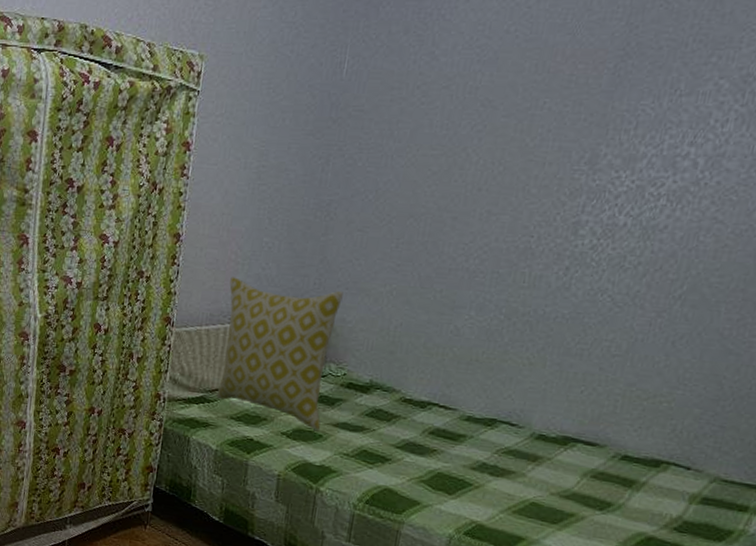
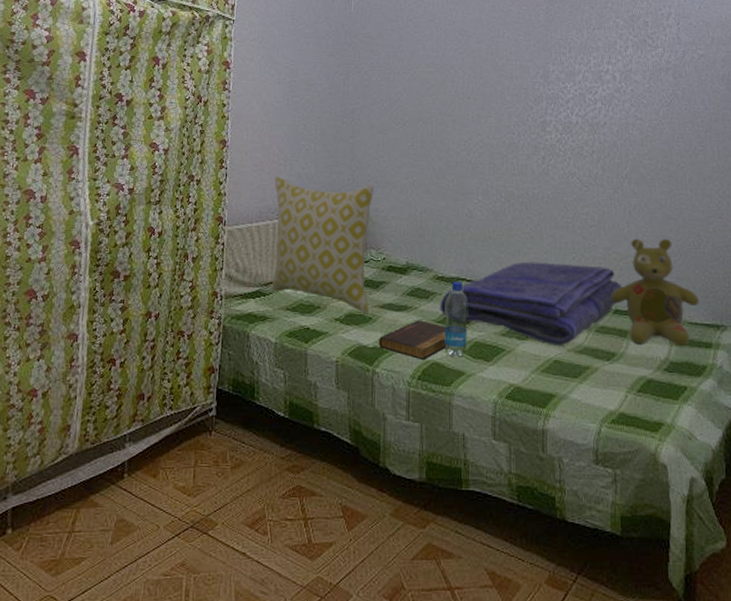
book: none [326,443,406,484] -> present [378,320,446,359]
bottle: none [400,406,436,487] -> present [443,282,467,358]
towel: none [402,390,641,487] -> present [440,261,623,345]
stuffed bear: none [620,374,746,506] -> present [611,238,700,346]

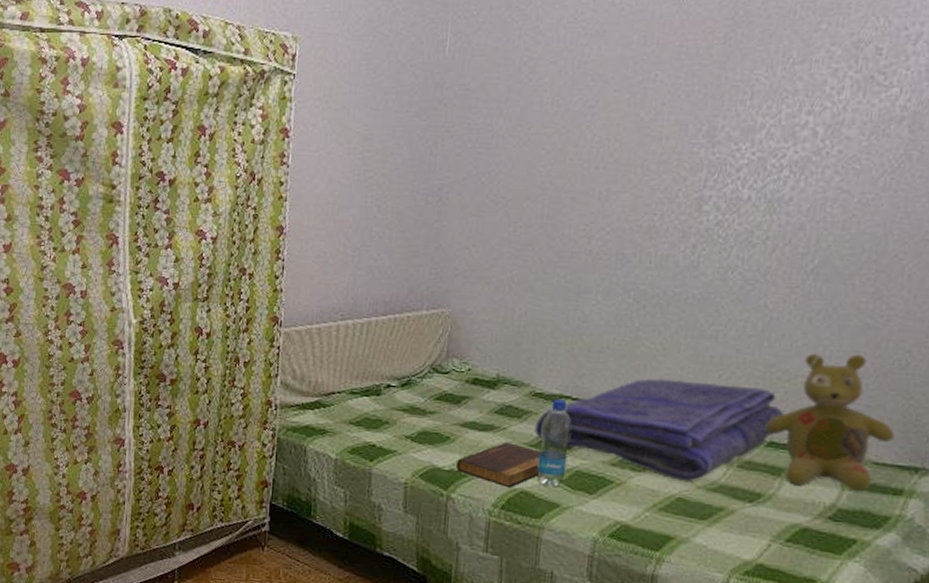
pillow: present [271,176,374,313] -> none [332,270,462,432]

